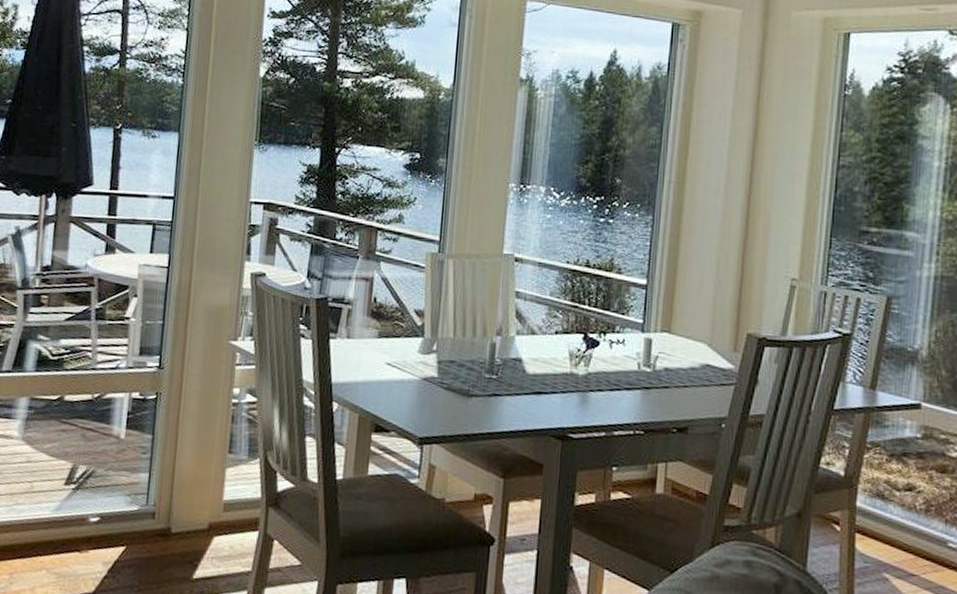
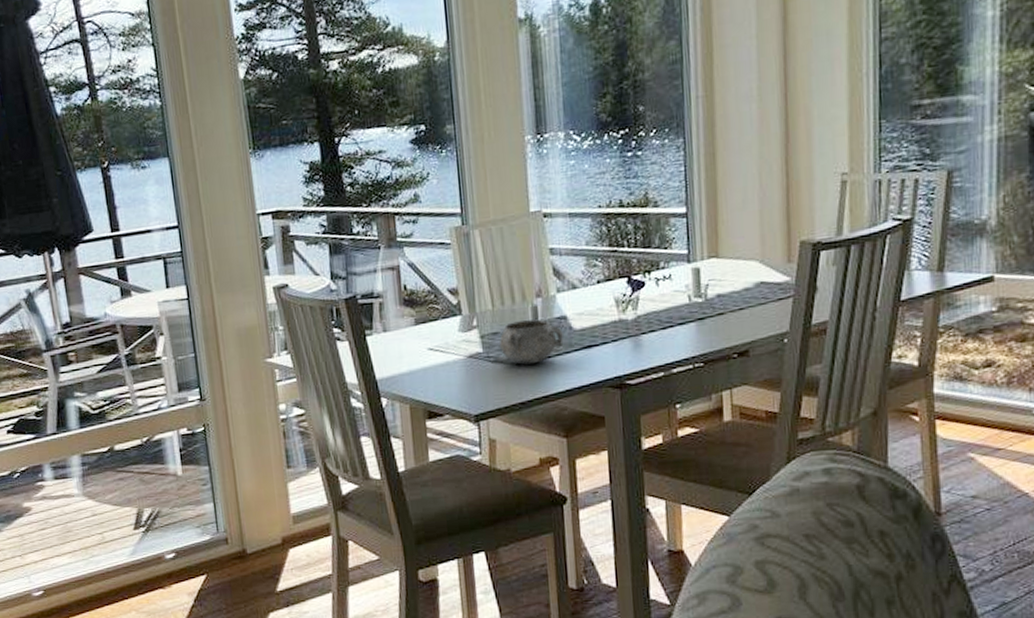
decorative bowl: none [454,354,516,399] -> present [500,319,564,365]

